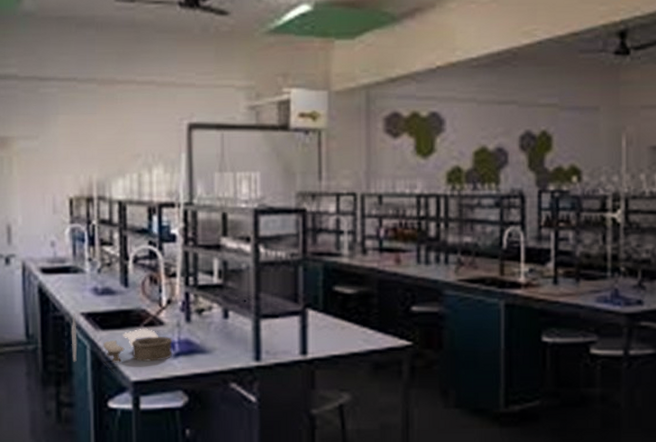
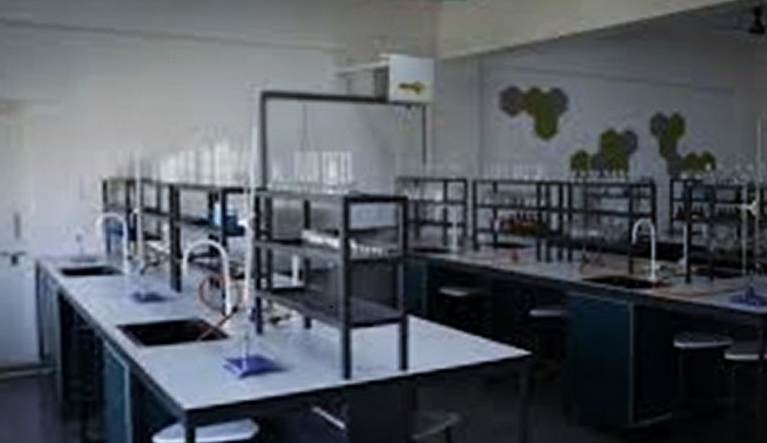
garden set: present [71,314,173,363] -> none [102,327,239,388]

